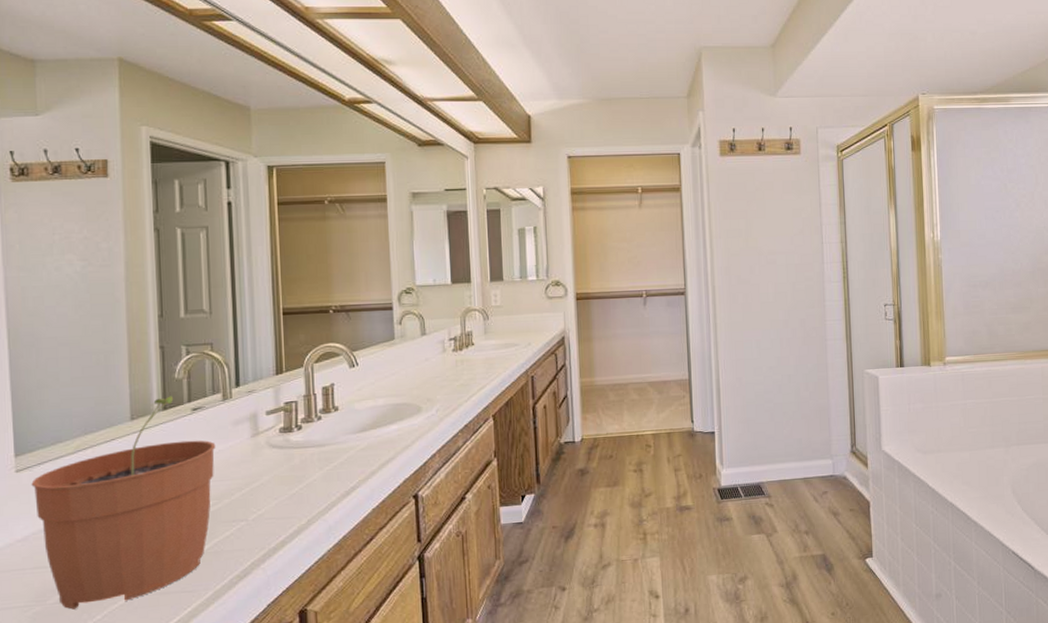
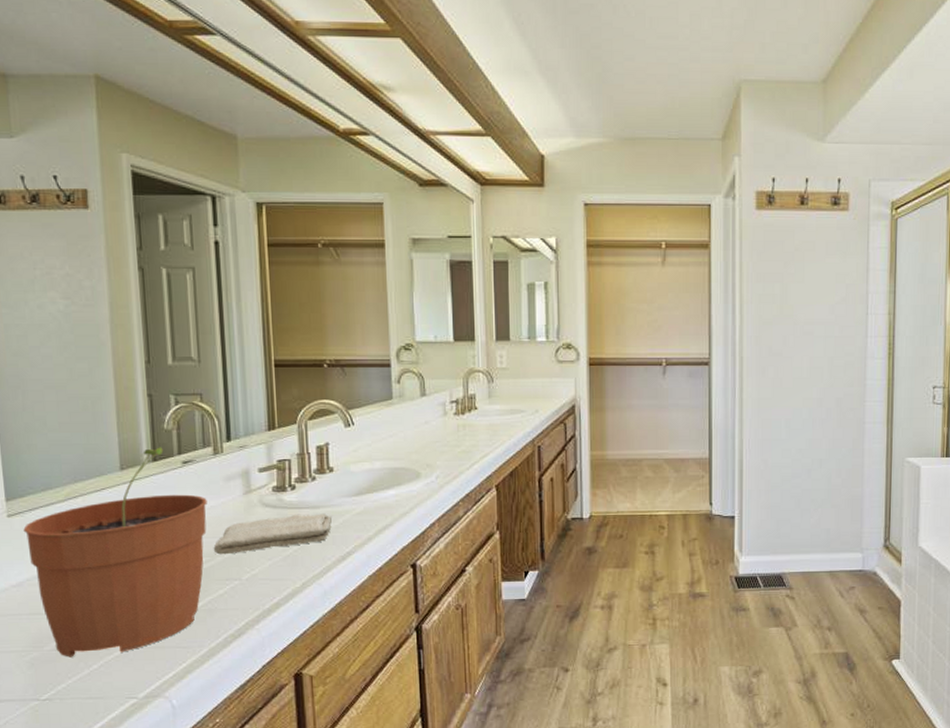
washcloth: none [220,451,338,497] -> present [213,513,333,555]

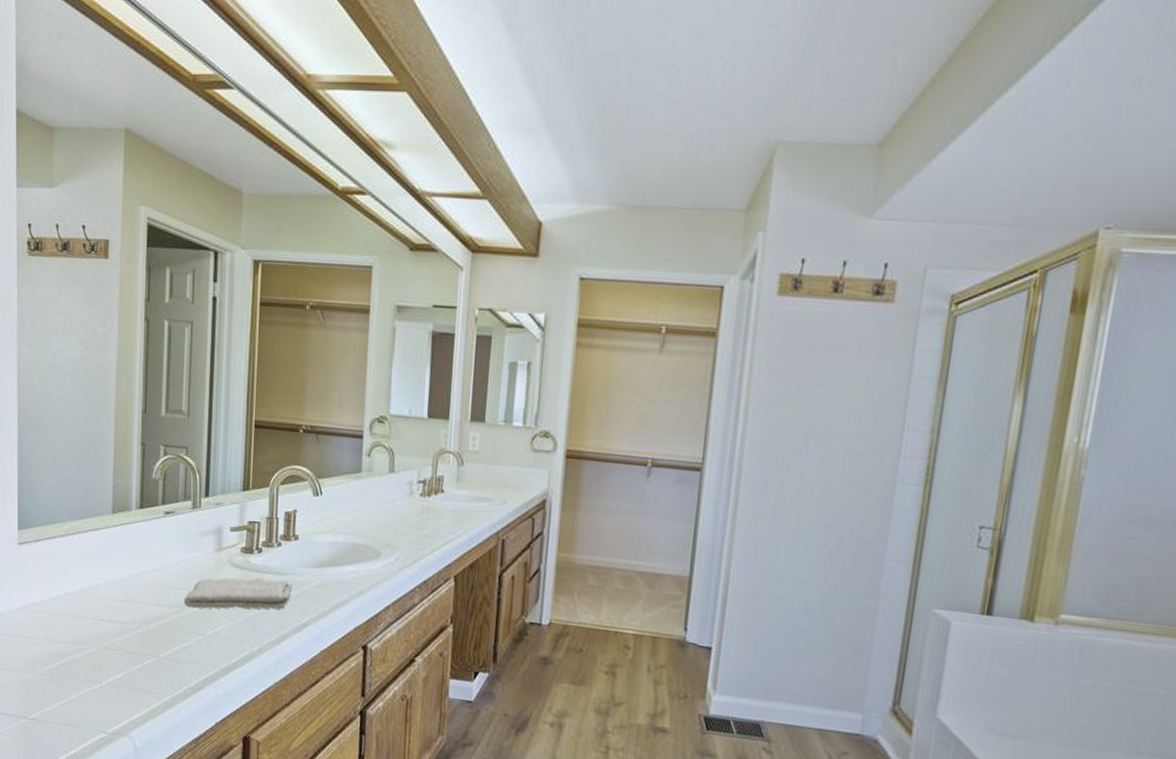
plant pot: present [23,447,207,657] -> none [29,495,183,687]

